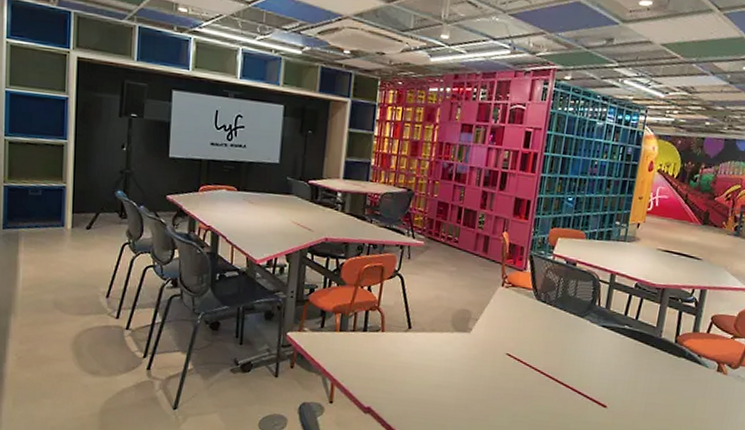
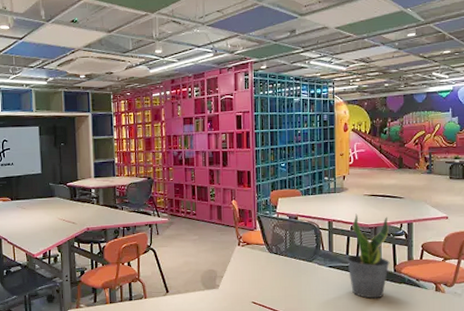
potted plant: none [623,269,679,370] -> present [346,213,390,299]

